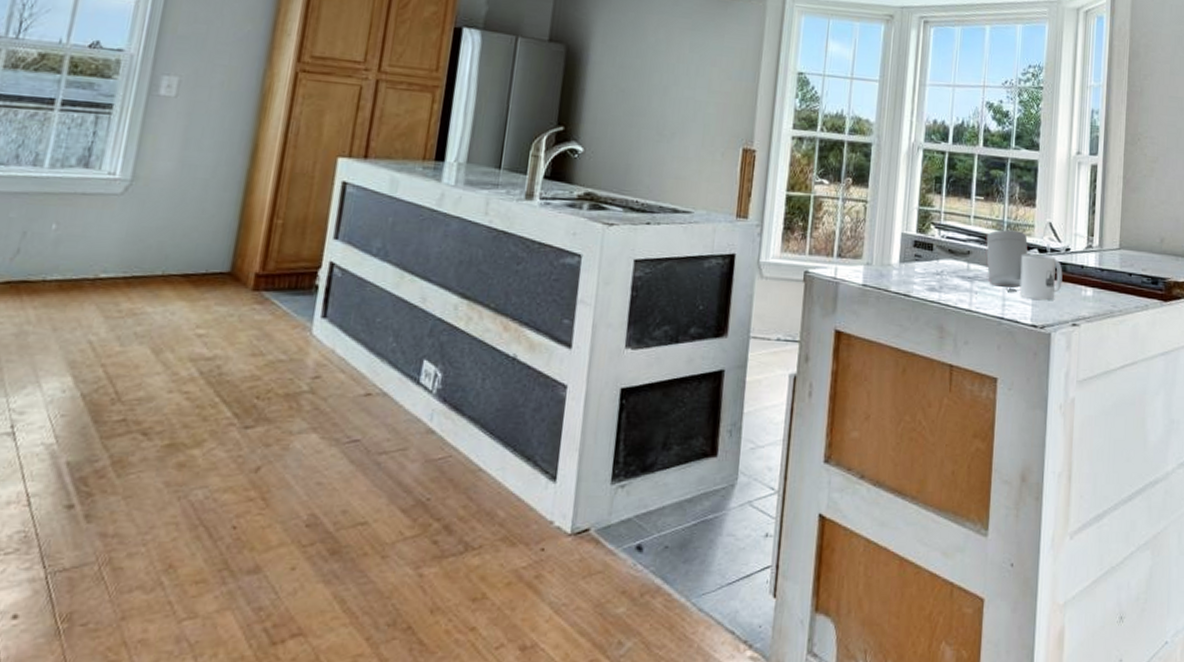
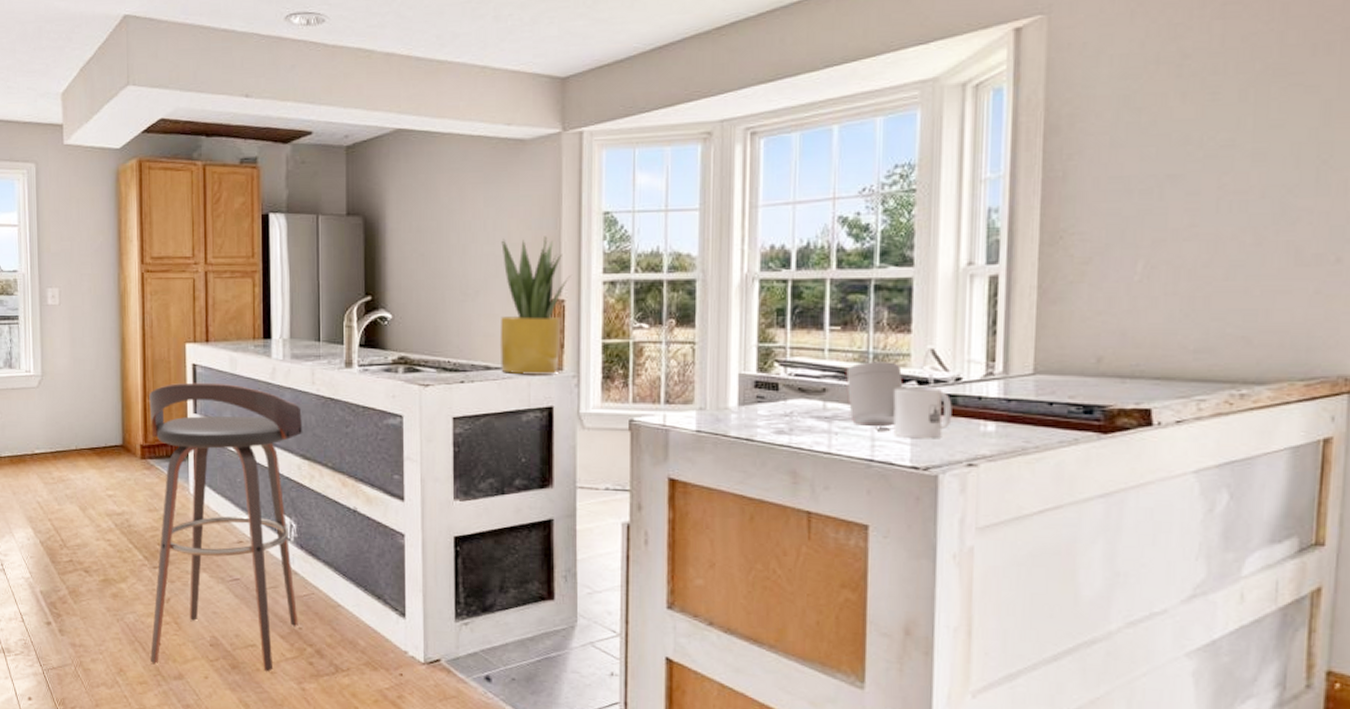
bar stool: none [217,202,468,556] -> present [149,382,303,672]
planter: none [688,85,764,222] -> present [499,236,571,375]

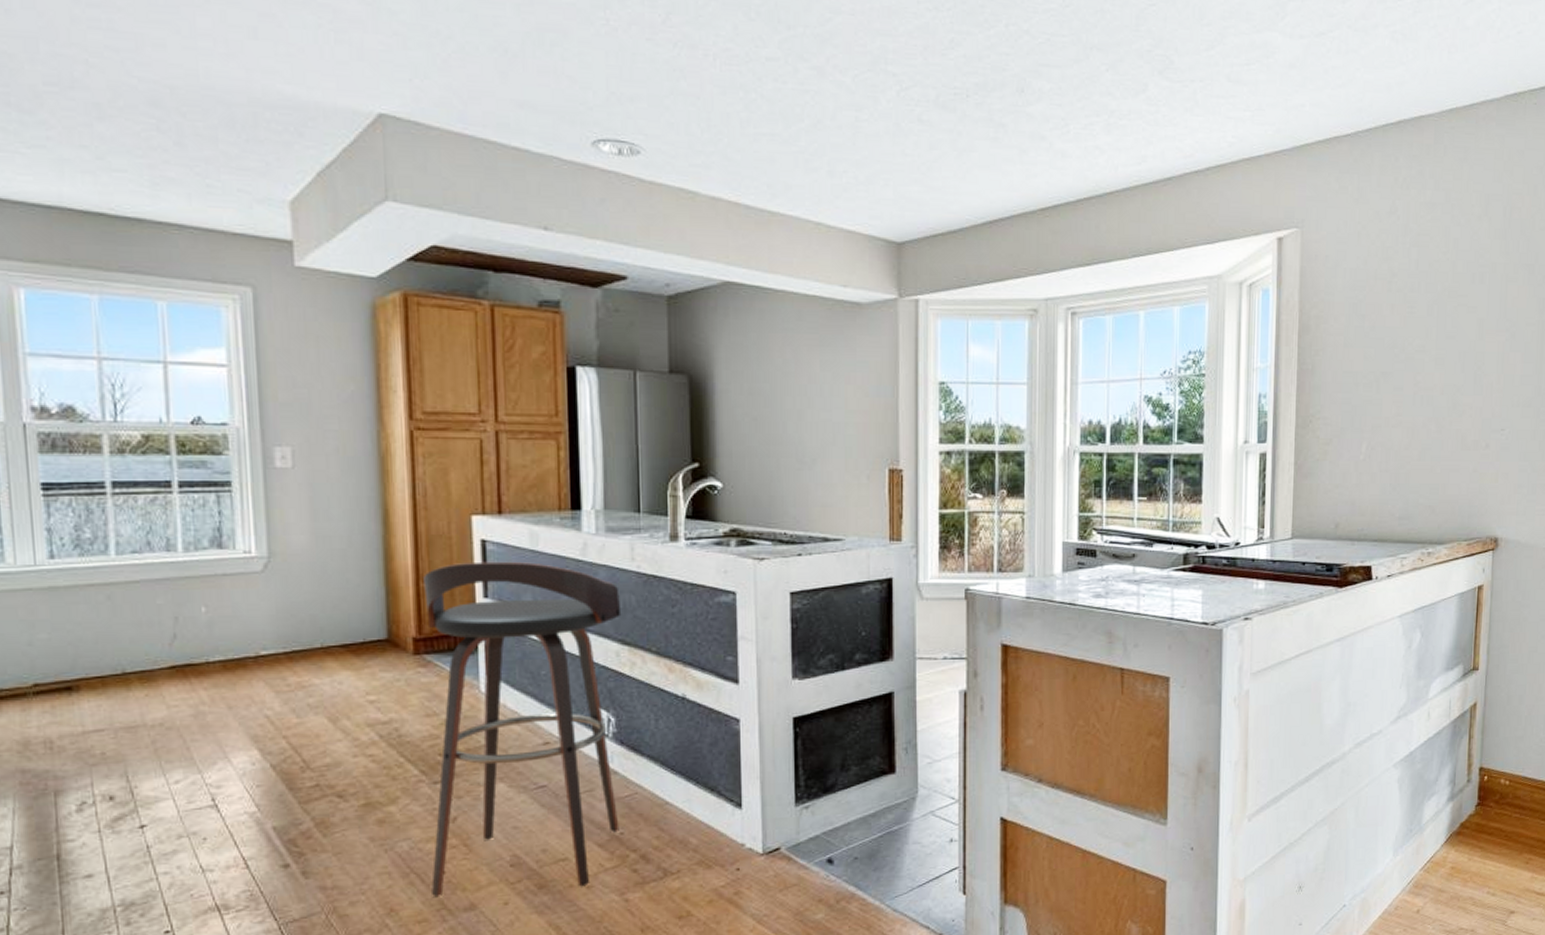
planter: present [499,236,571,375] -> none [838,404,909,546]
canister: present [830,357,925,431] -> none [1139,525,1212,591]
mug: present [893,387,952,439] -> none [1188,551,1233,598]

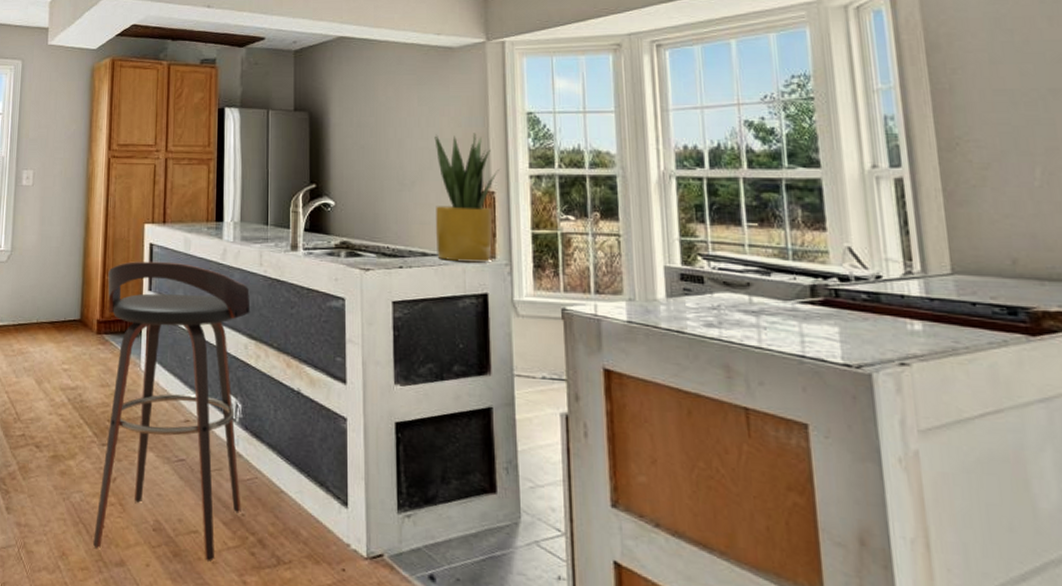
planter: none [838,404,909,546] -> present [434,133,500,263]

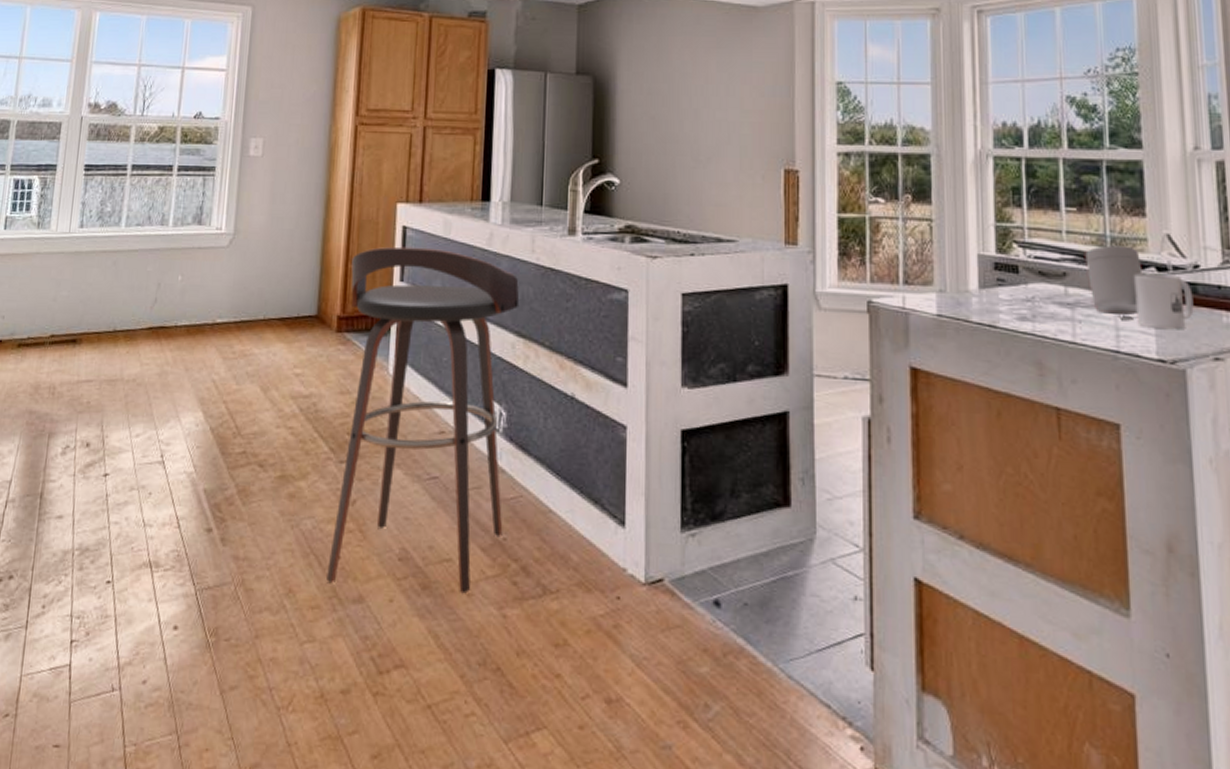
planter: present [434,133,500,263] -> none [732,104,805,250]
canister: none [754,253,845,327] -> present [1071,240,1163,320]
mug: none [817,283,878,337] -> present [1134,273,1194,330]

